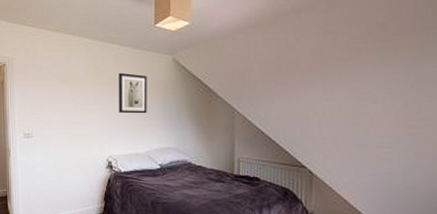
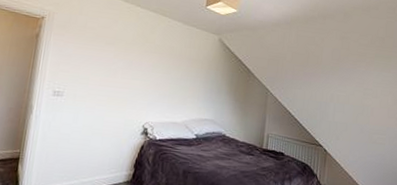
wall art: present [119,72,147,114] -> none [161,43,194,85]

